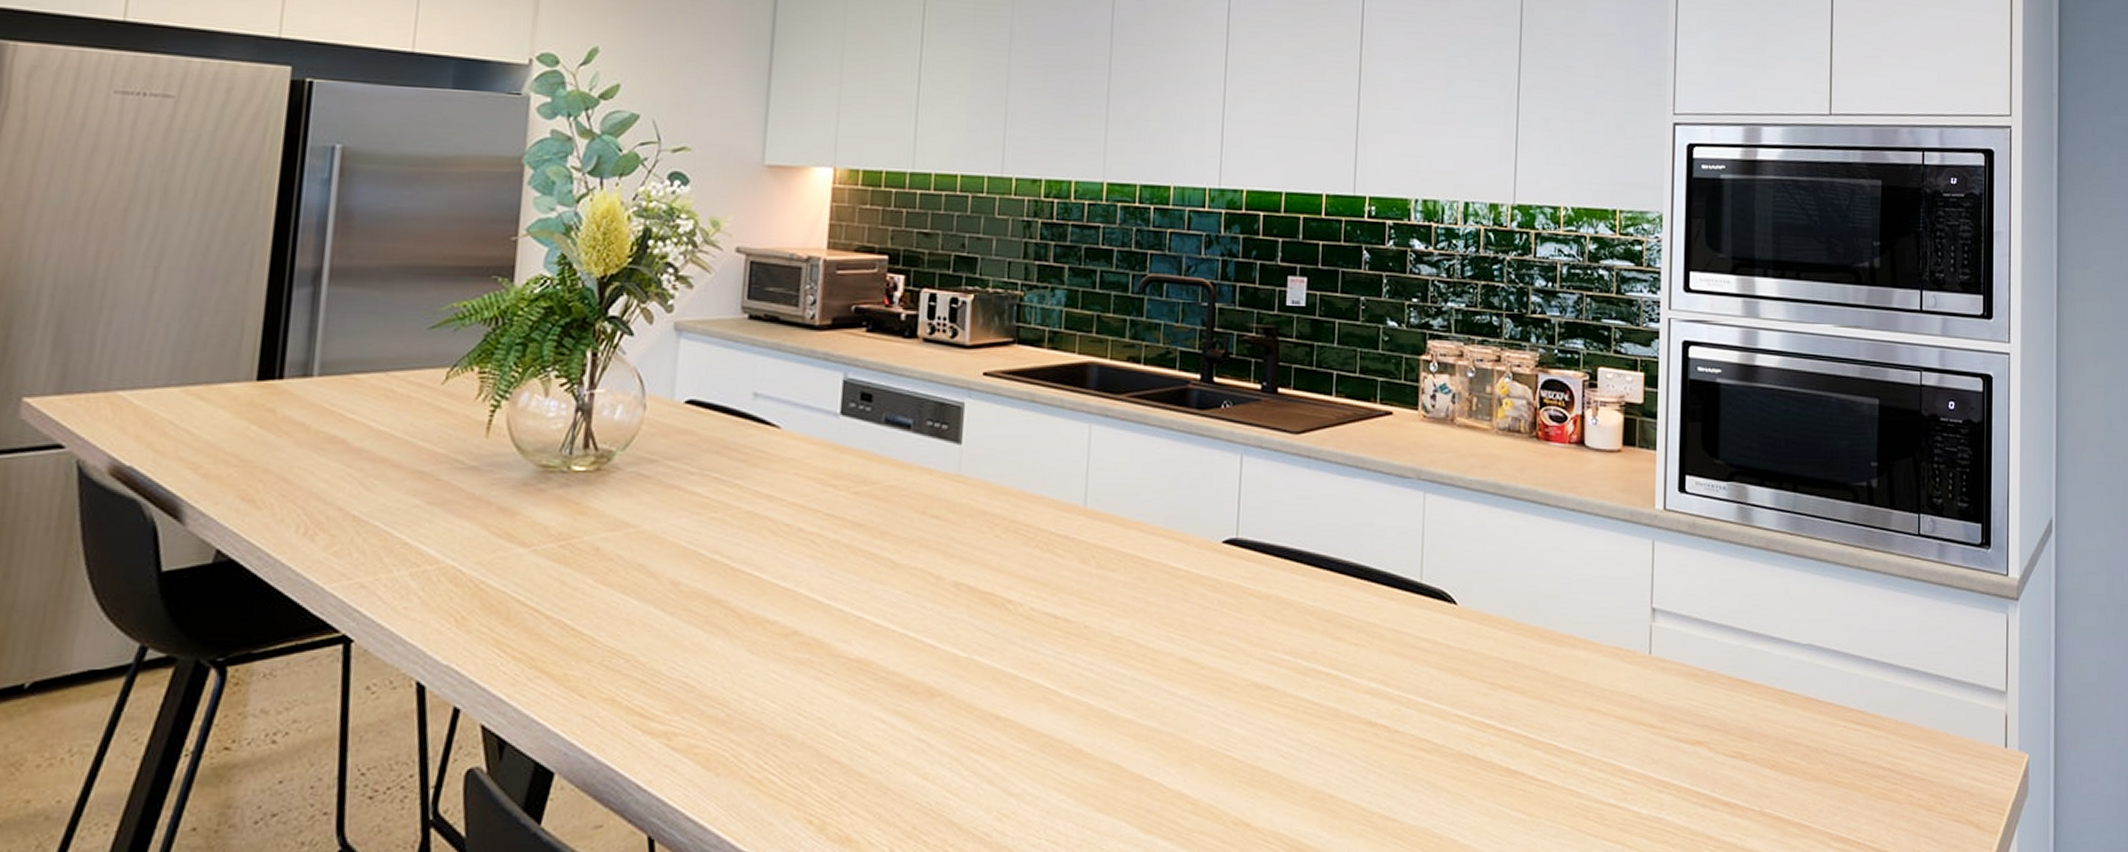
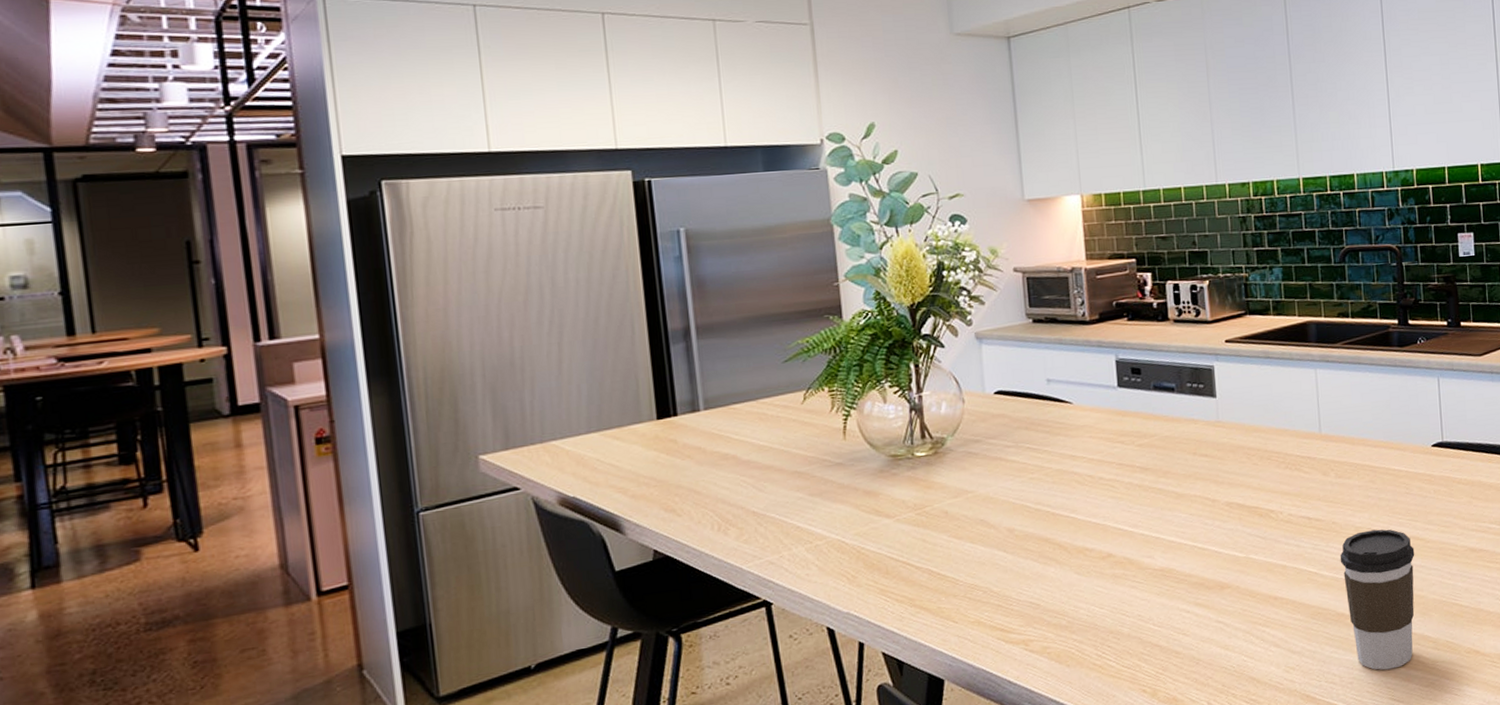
coffee cup: none [1087,642,1184,834] -> present [1339,529,1415,670]

